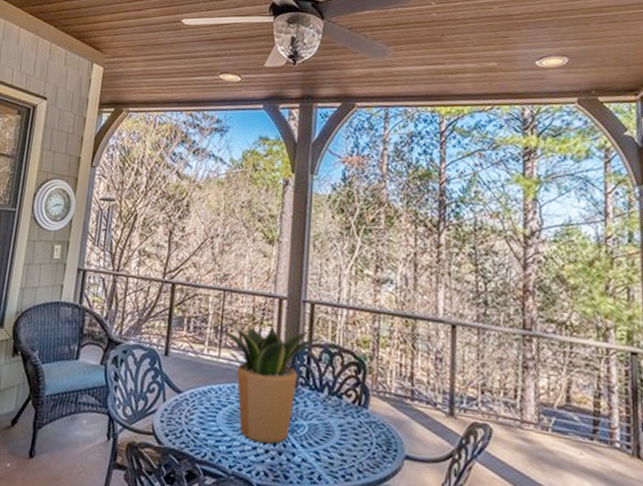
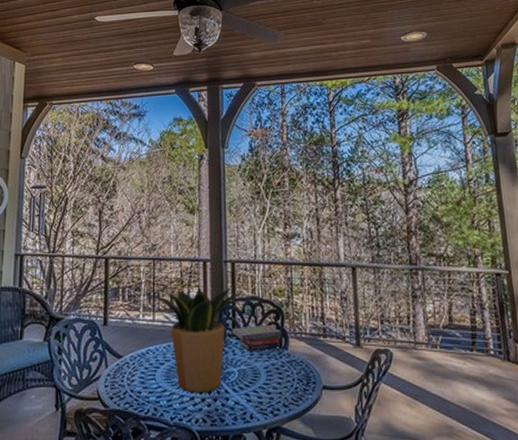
books: none [305,376,362,406] -> present [232,324,281,351]

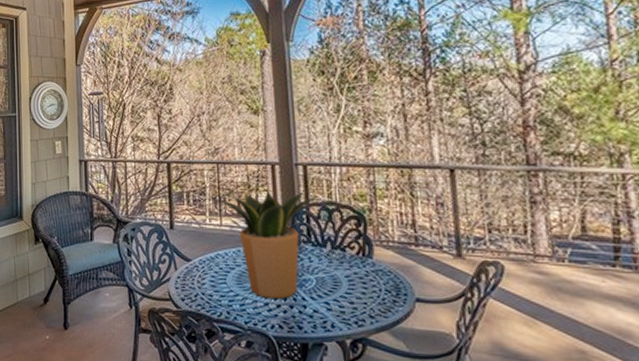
books: present [232,324,281,351] -> none [307,231,364,259]

